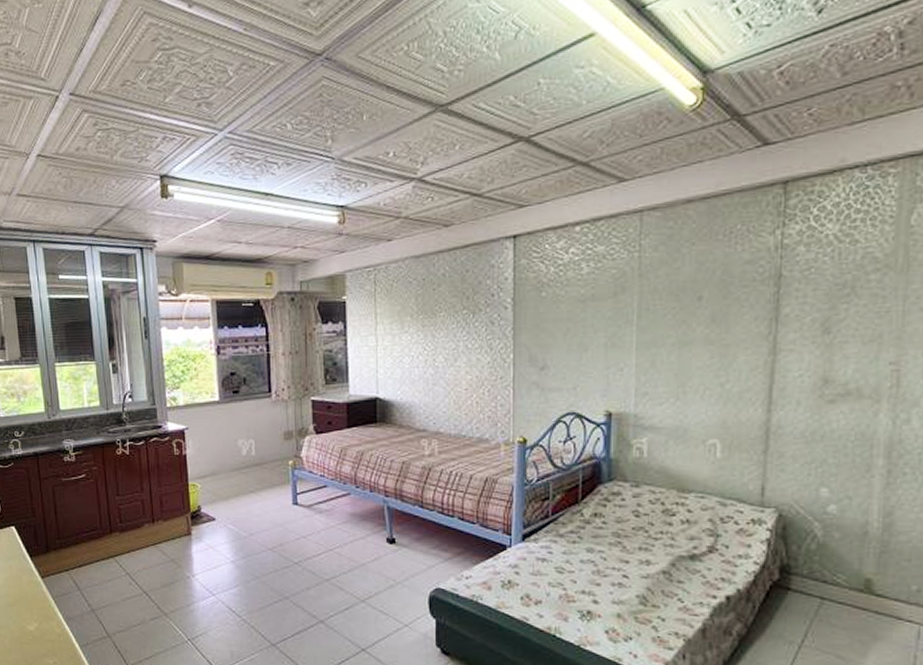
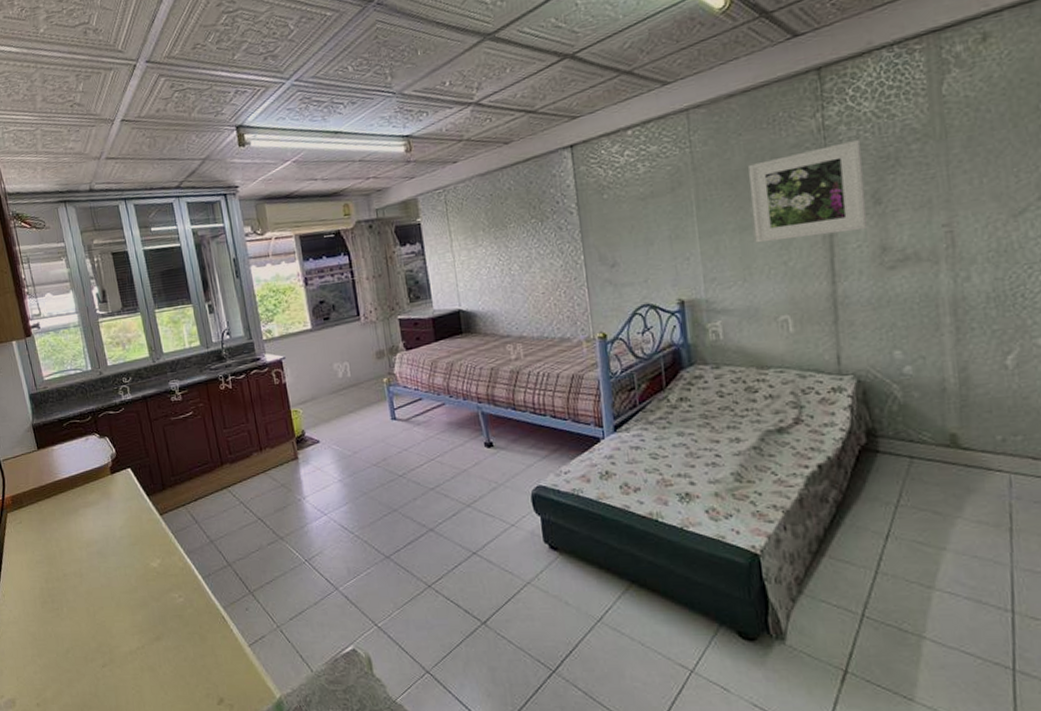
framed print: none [694,263,818,361] -> present [748,140,868,243]

